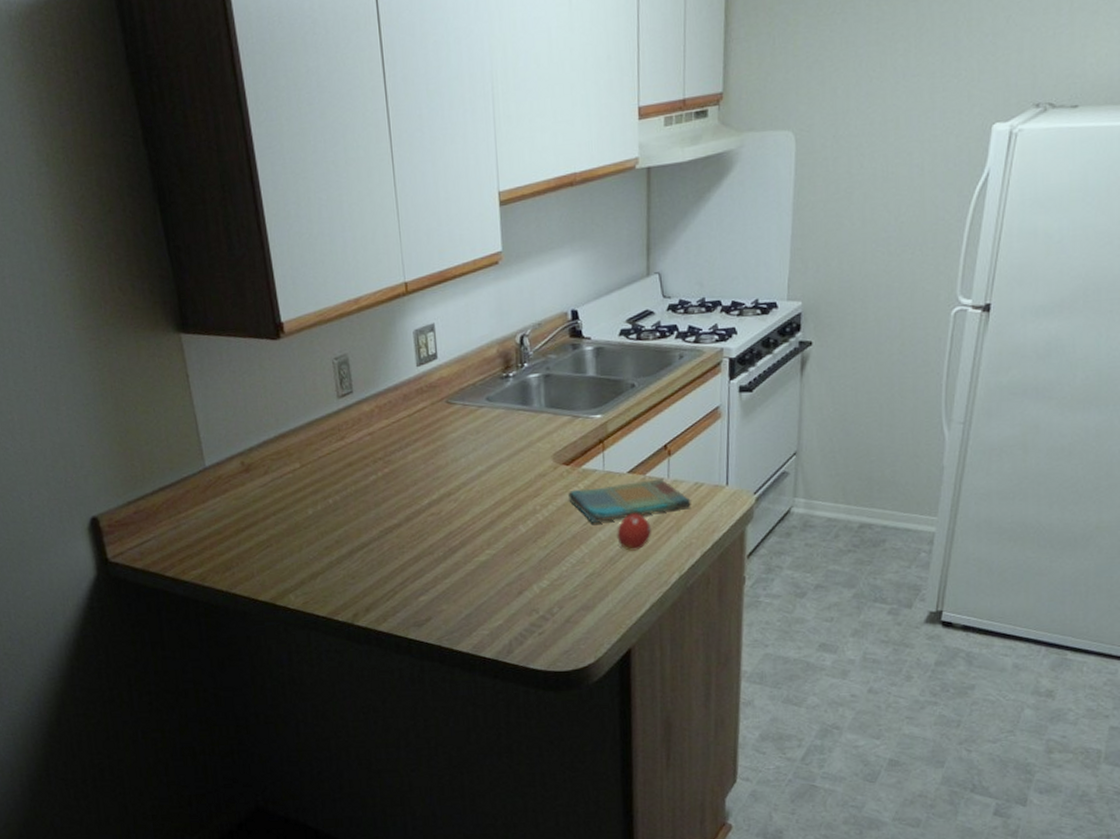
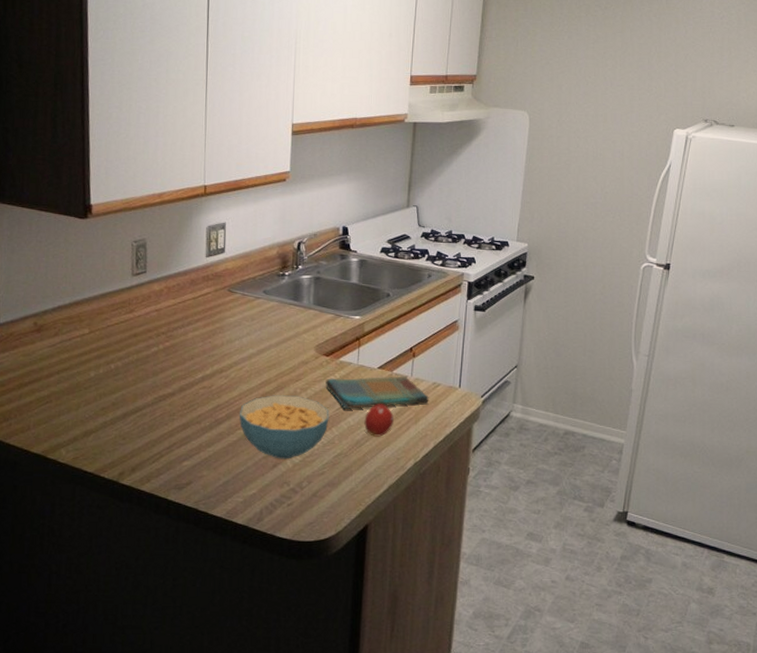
cereal bowl: none [474,513,576,585] -> present [239,395,329,459]

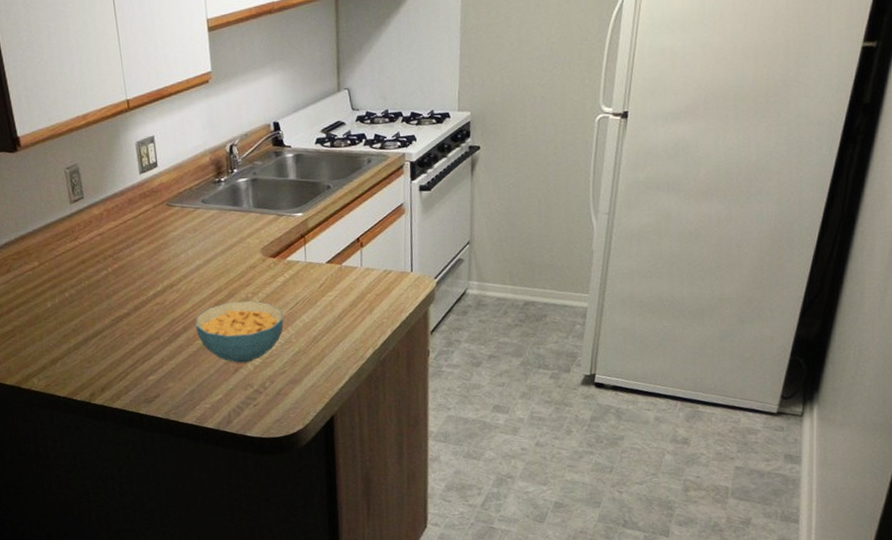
dish towel: present [325,376,429,409] -> none [275,267,382,307]
fruit: present [364,403,394,437] -> none [318,296,348,331]

